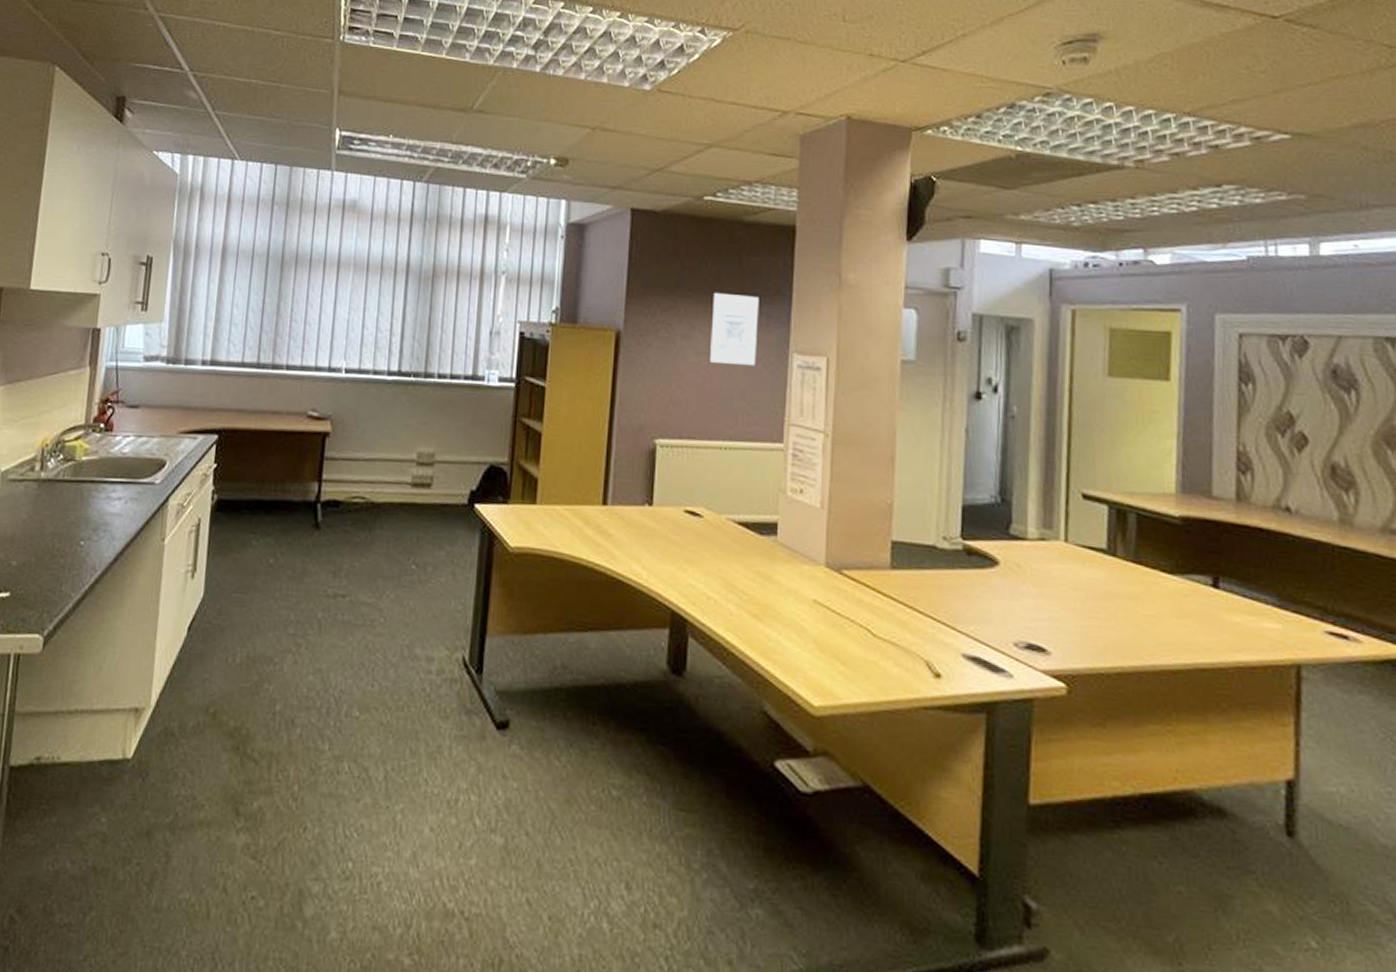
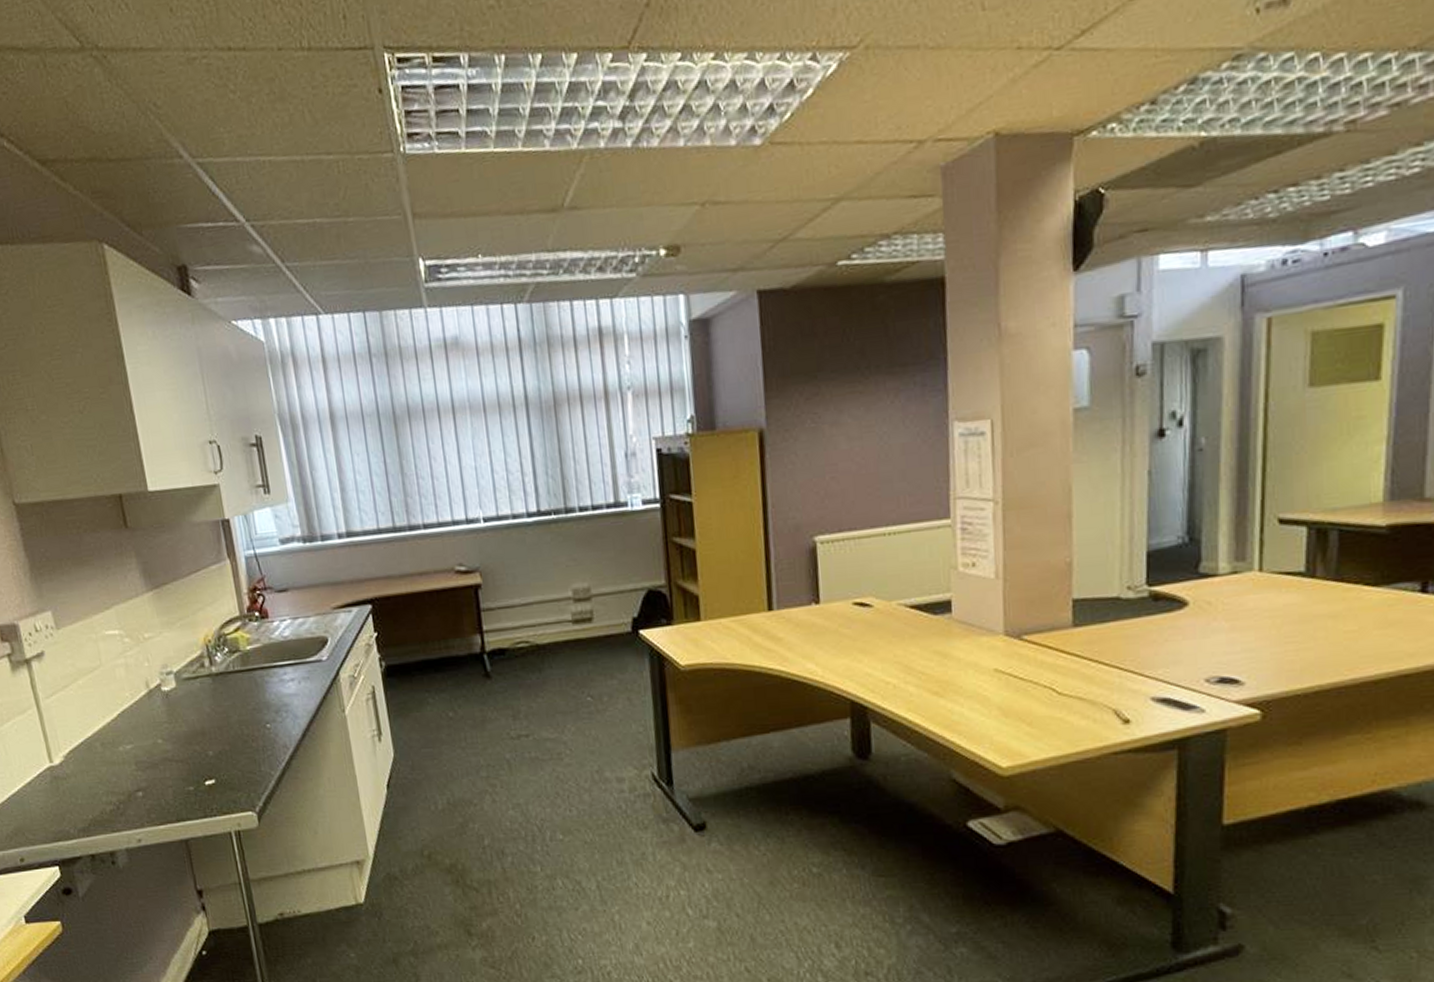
wall art: present [710,292,759,367] -> none [859,365,914,447]

